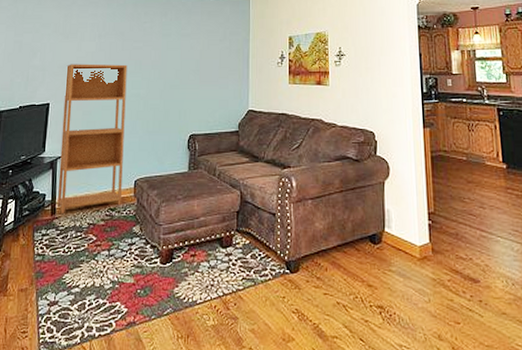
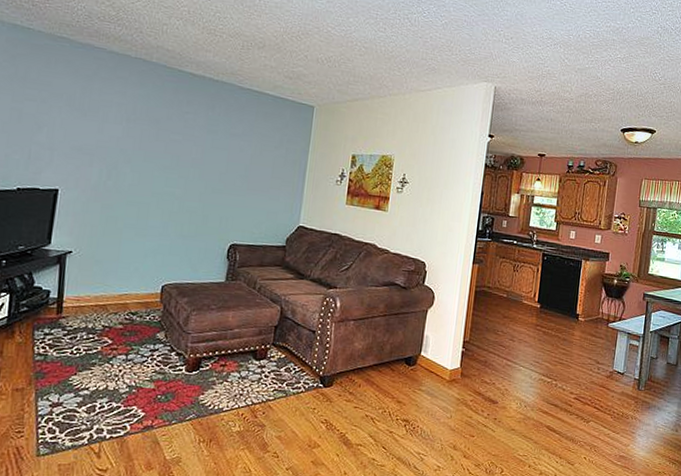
bookcase: present [57,64,128,213] -> none [64,147,162,313]

